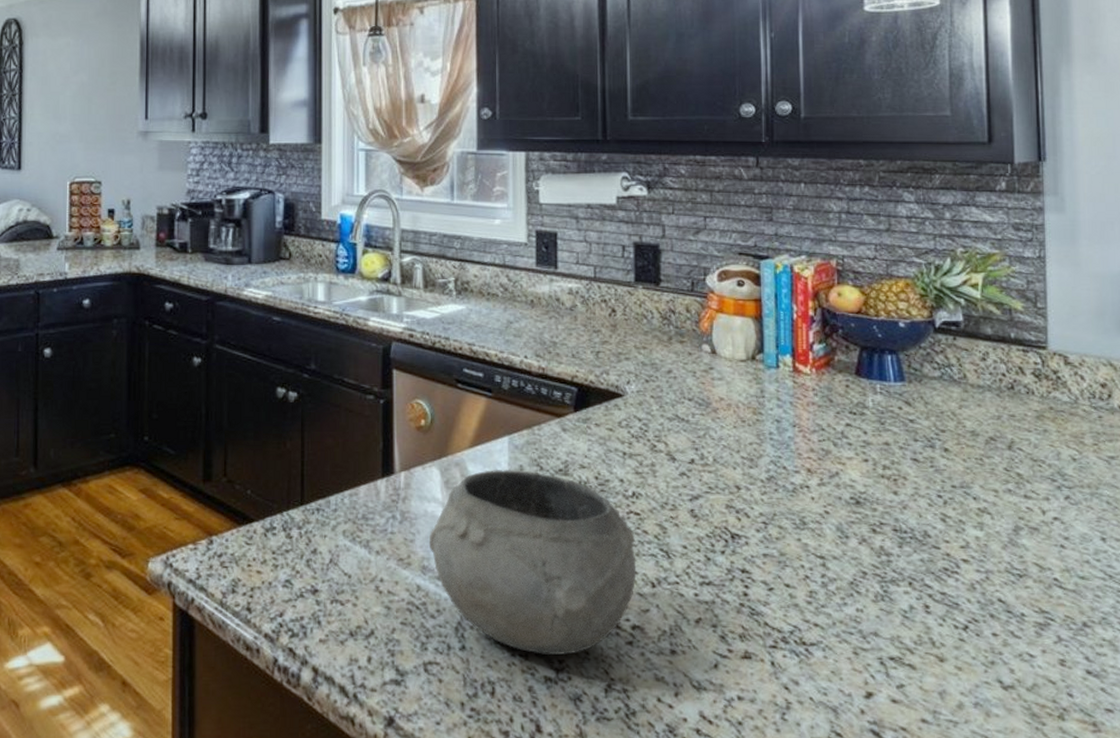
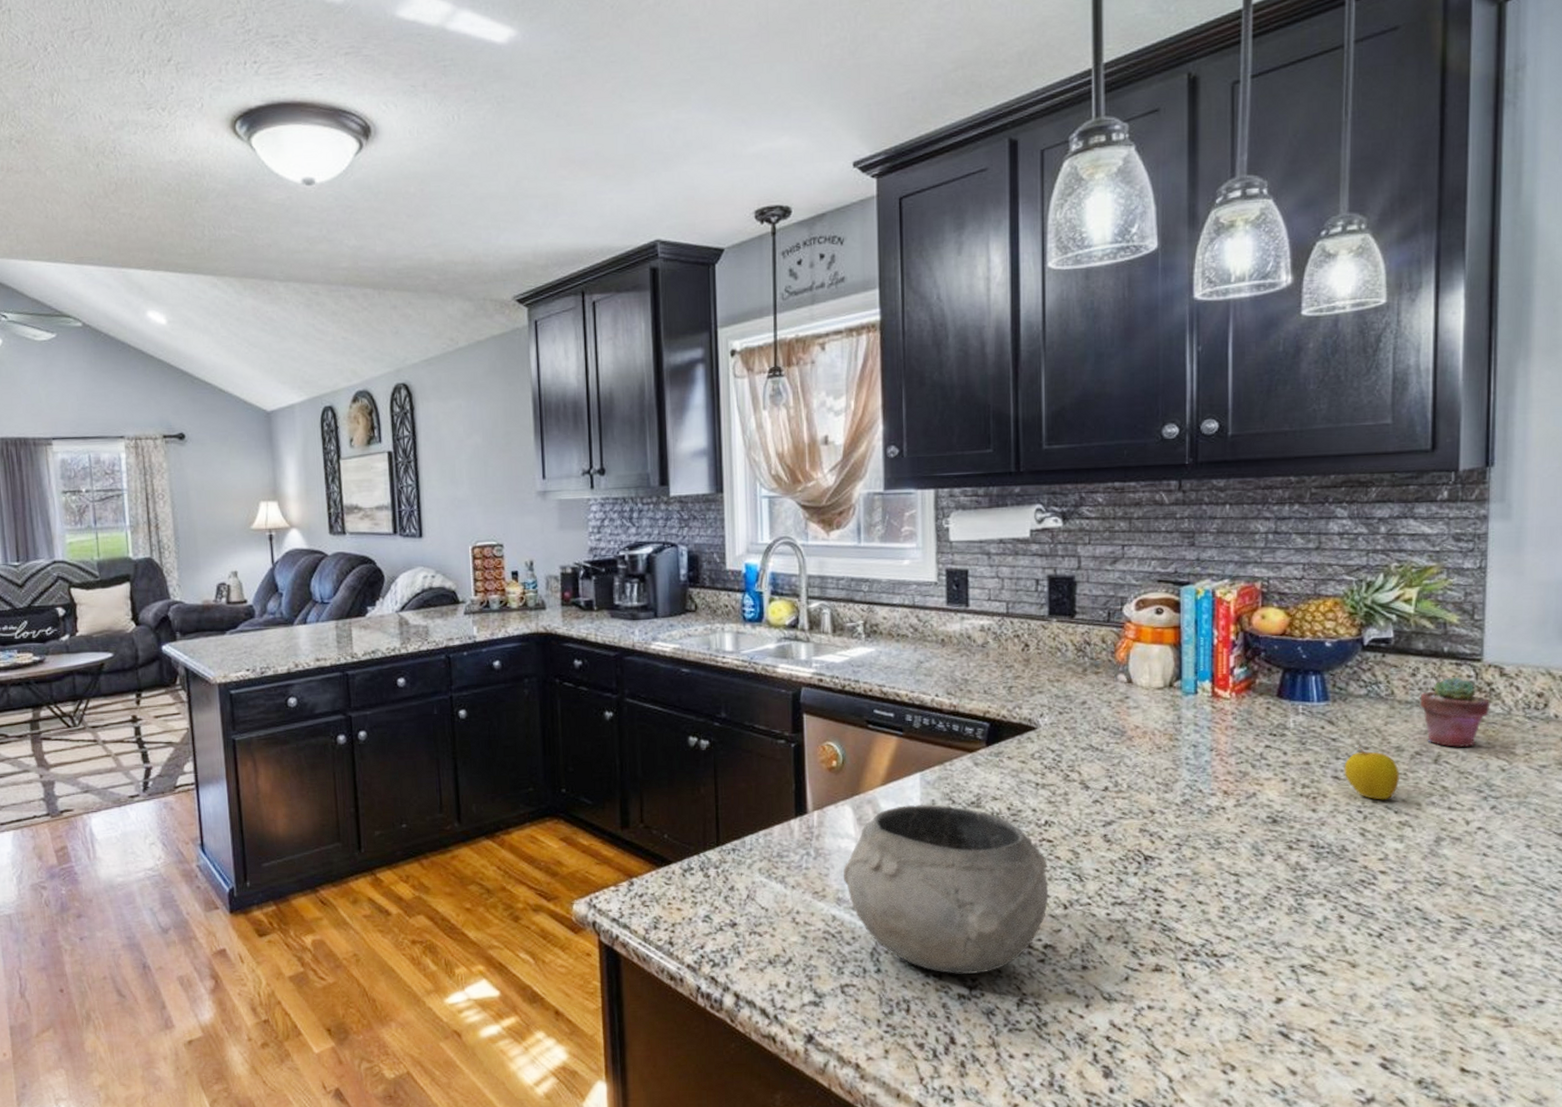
apple: none [922,429,976,485] -> present [1344,747,1399,800]
potted succulent: none [991,363,1058,435] -> present [1419,677,1491,748]

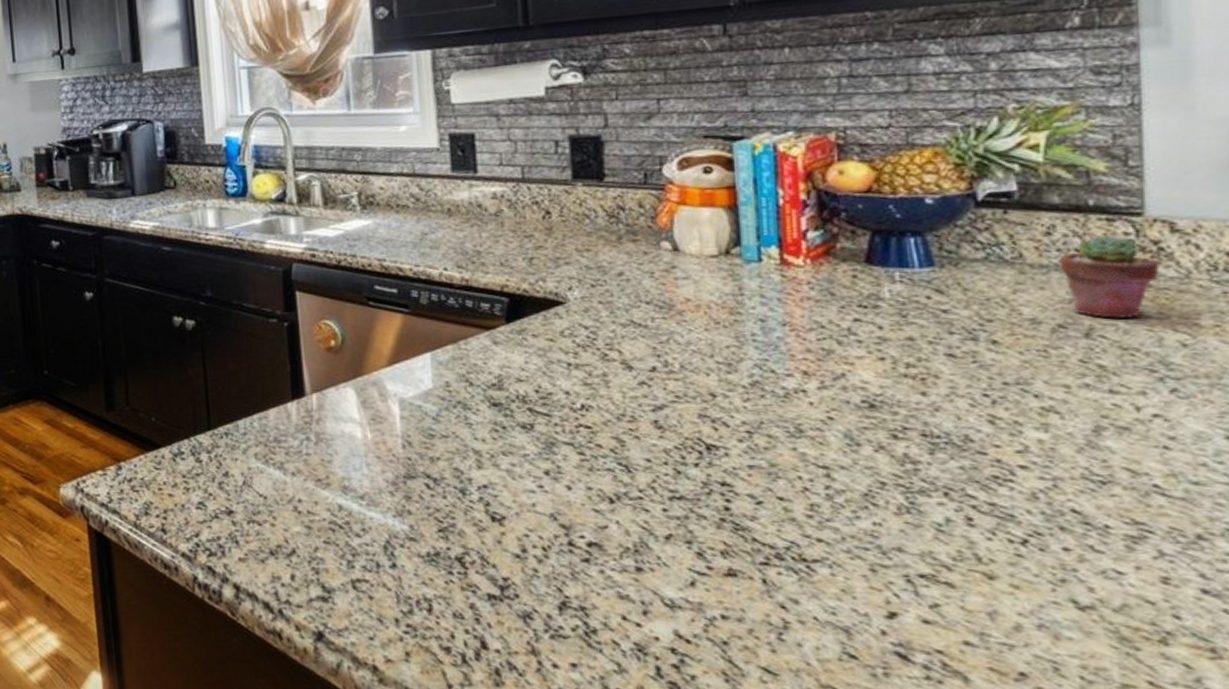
bowl: present [843,804,1049,974] -> none [348,386,591,572]
apple: present [1344,747,1399,800] -> none [960,319,1038,382]

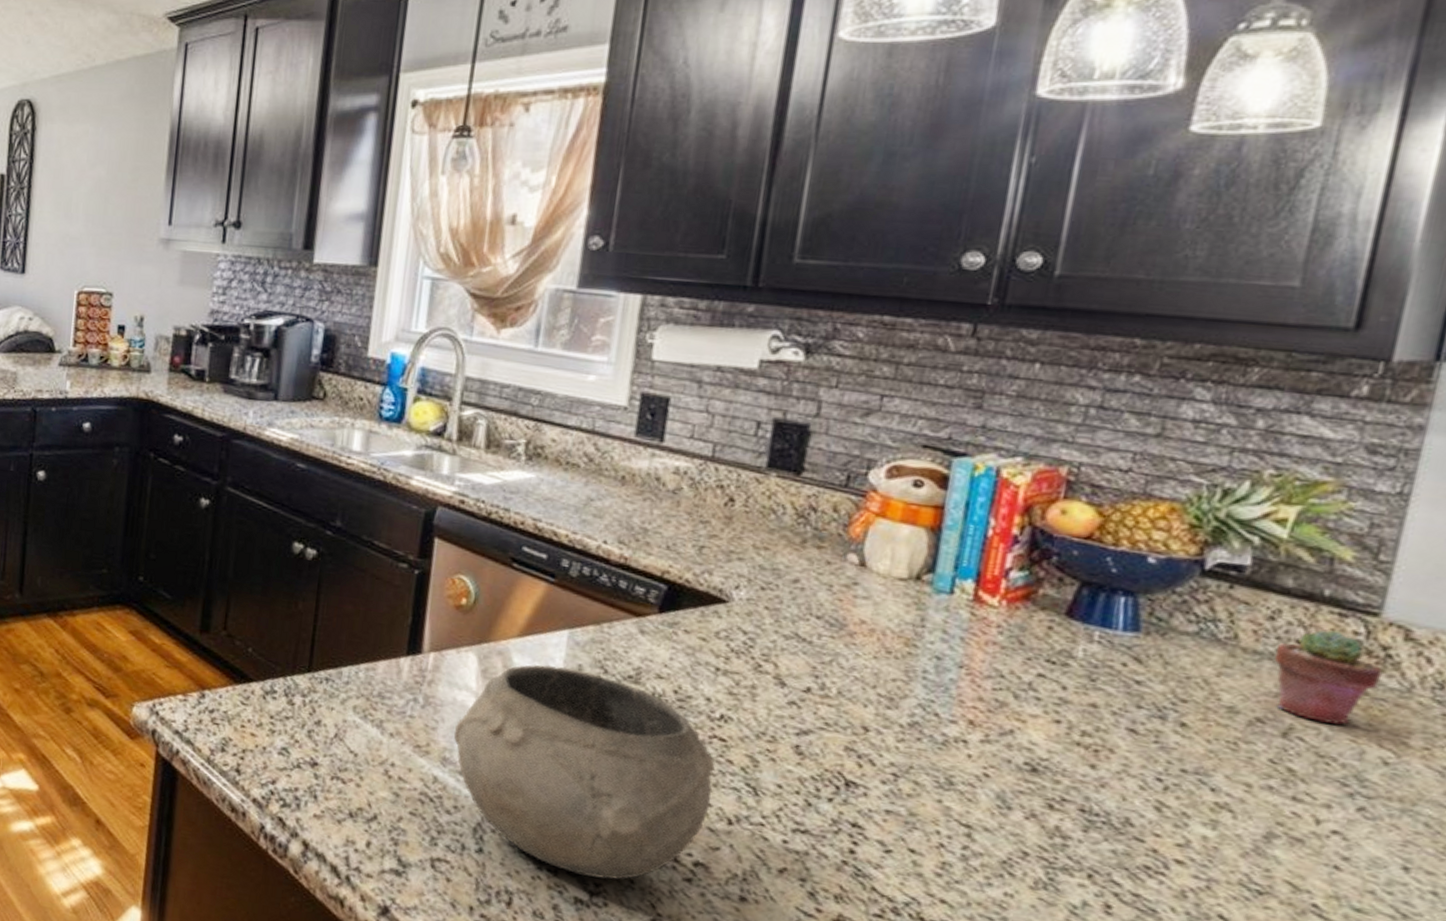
bowl: none [348,386,591,572] -> present [453,664,715,880]

